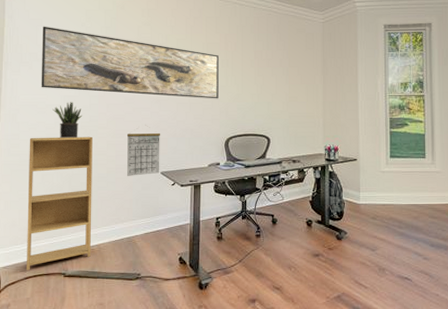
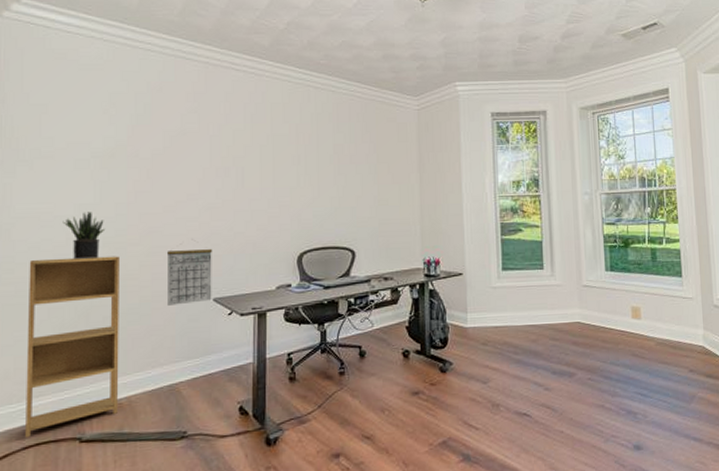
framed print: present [41,26,219,99] -> none [46,113,289,205]

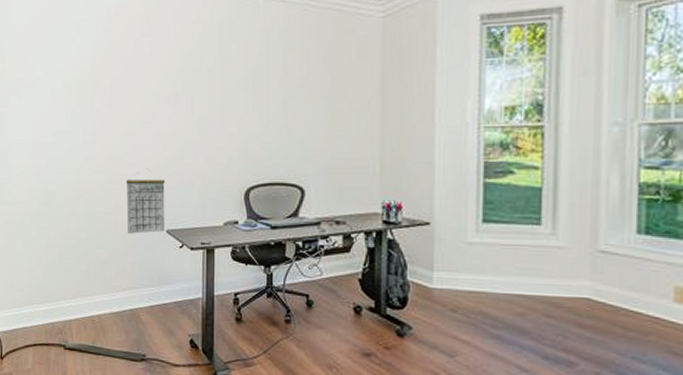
shelving unit: present [25,256,119,438] -> none [22,182,91,338]
potted plant: present [63,212,106,260] -> none [44,139,77,185]

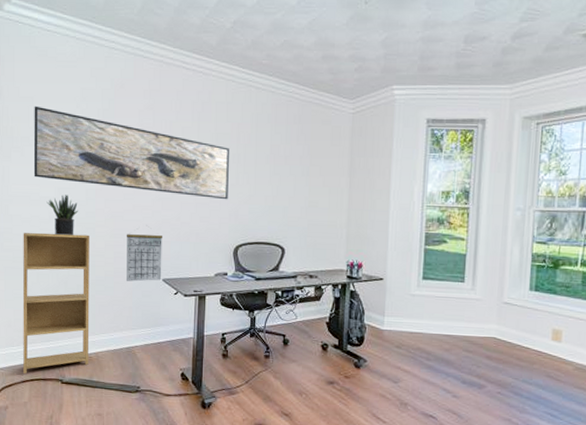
shelving unit: none [22,182,91,338] -> present [22,232,90,374]
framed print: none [29,44,236,135] -> present [33,106,229,200]
potted plant: none [44,139,77,185] -> present [46,194,79,236]

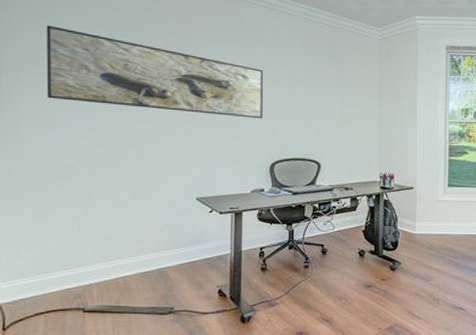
shelving unit: present [22,232,90,374] -> none [34,156,115,307]
potted plant: present [46,194,79,236] -> none [62,116,101,159]
calendar: present [126,233,162,282] -> none [155,153,195,202]

